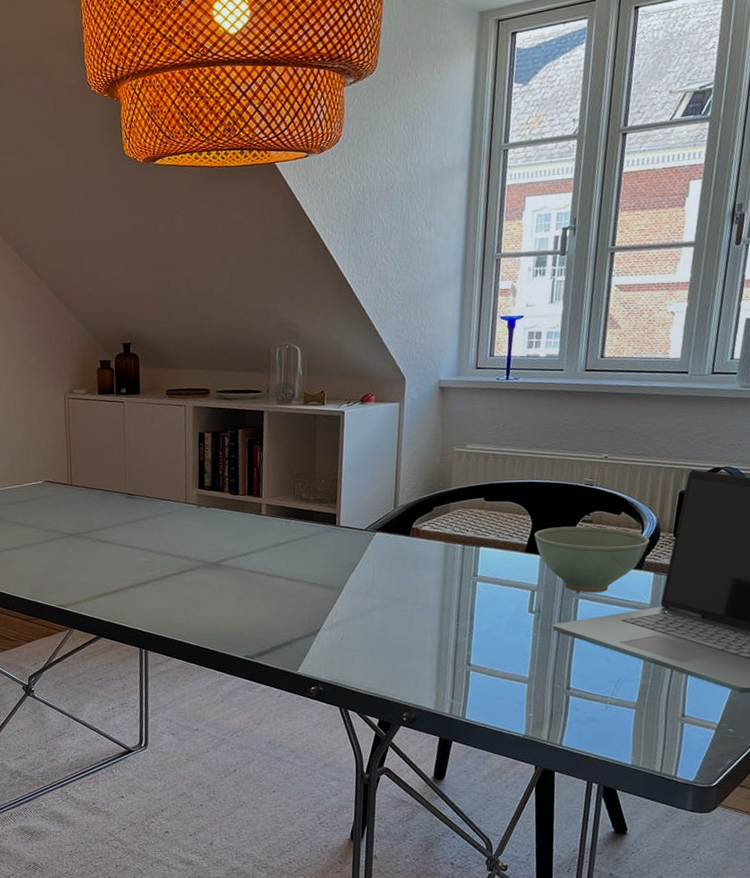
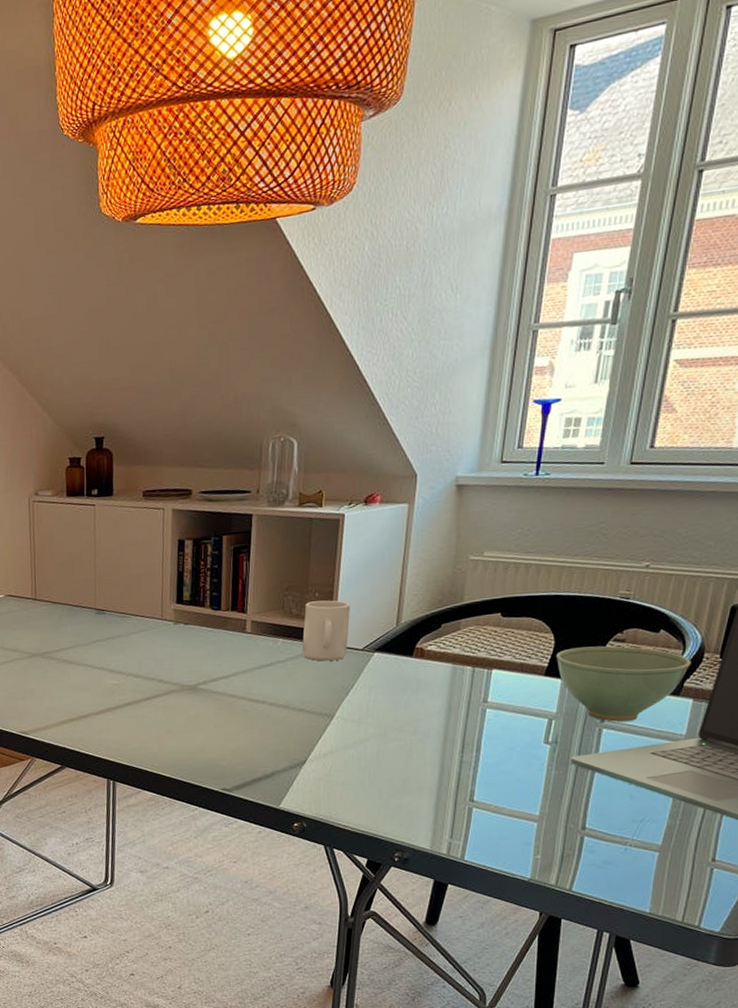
cup: none [311,486,353,540] -> present [301,600,350,661]

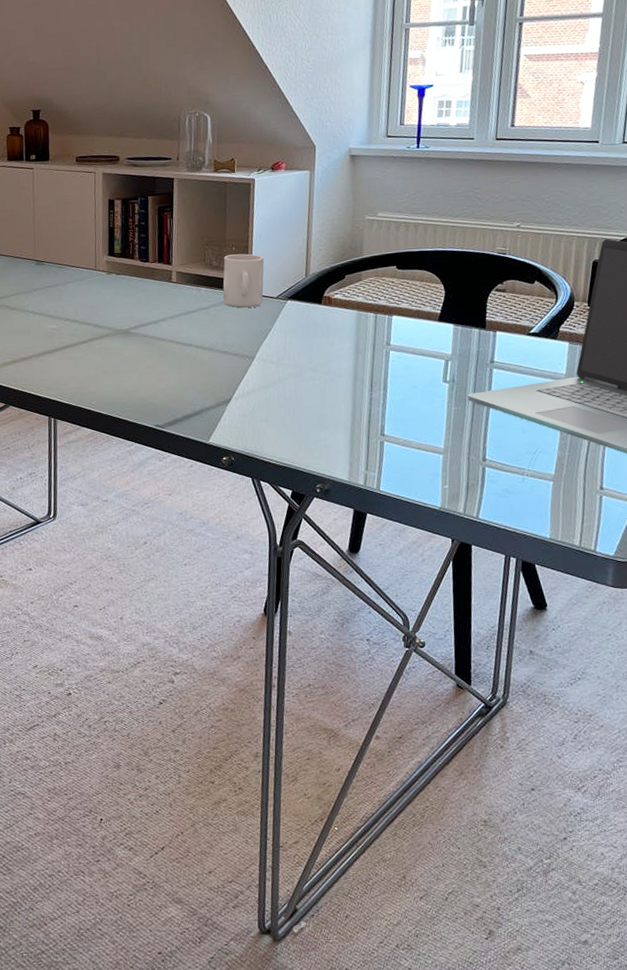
bowl: present [556,645,691,722] -> none [447,295,564,363]

